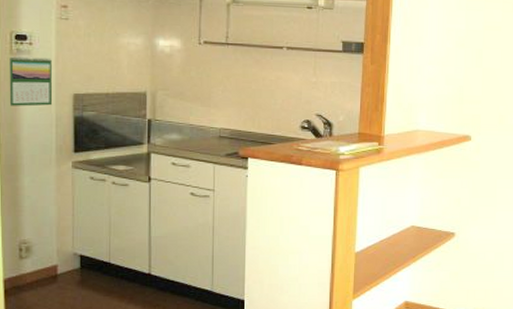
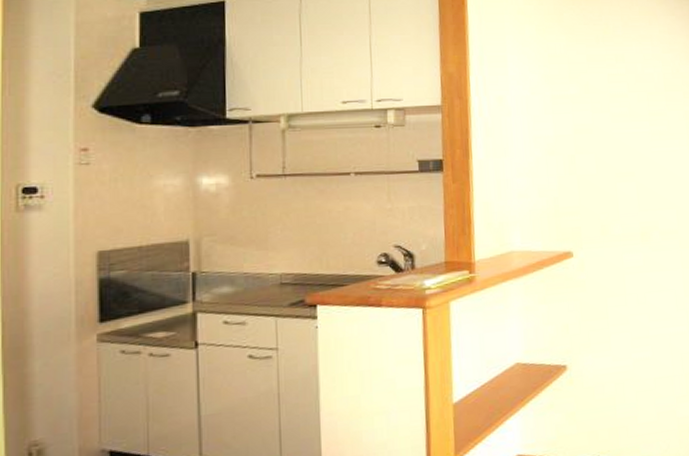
calendar: present [9,56,53,106] -> none [15,211,71,274]

